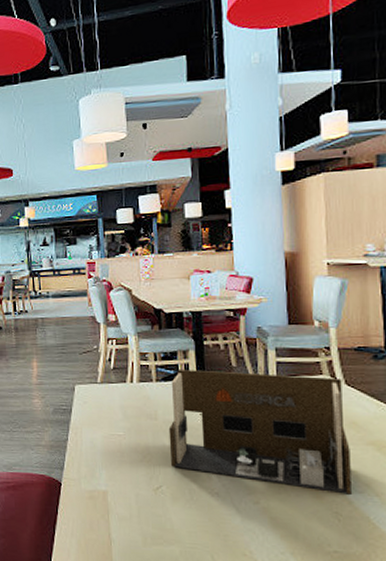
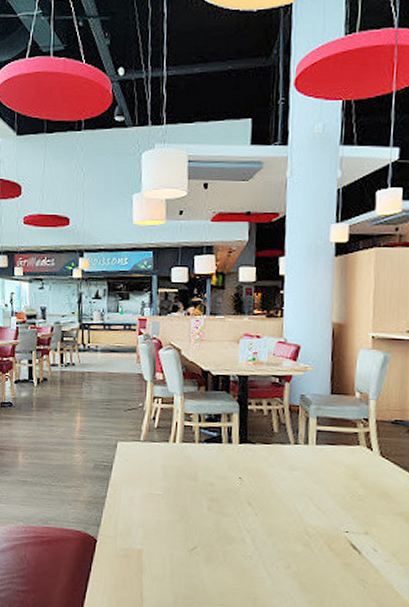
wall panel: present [168,369,351,495] -> none [207,431,380,563]

